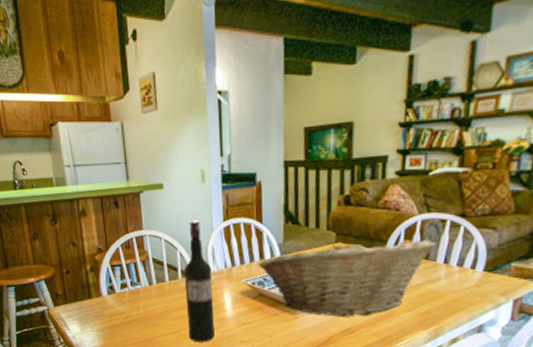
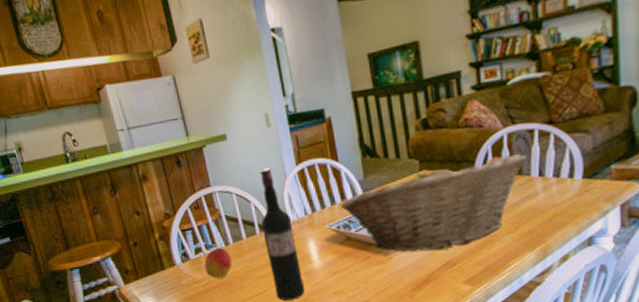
peach: none [128,286,153,313] -> present [204,248,233,278]

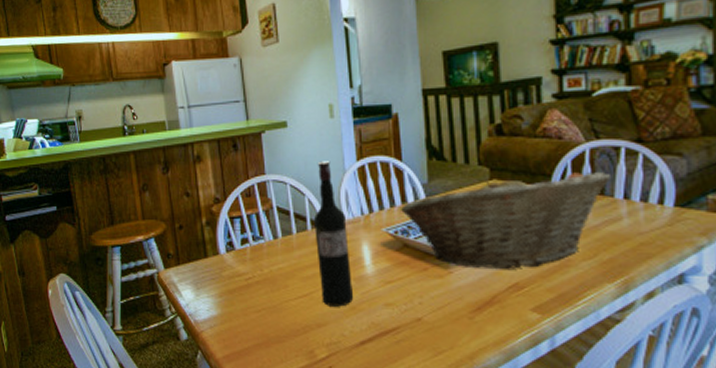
peach: present [204,248,233,278] -> none [250,241,279,273]

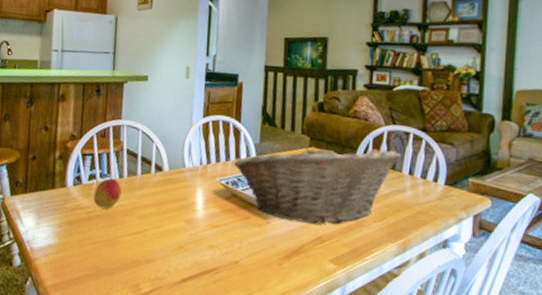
peach: none [250,241,279,273] -> present [93,178,122,209]
wine bottle: present [314,161,353,307] -> none [154,114,187,245]

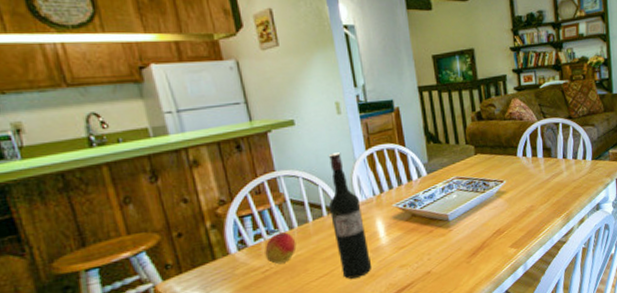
wine bottle: none [154,114,187,245] -> present [328,152,371,279]
fruit basket: present [234,143,402,224] -> none [407,141,555,225]

